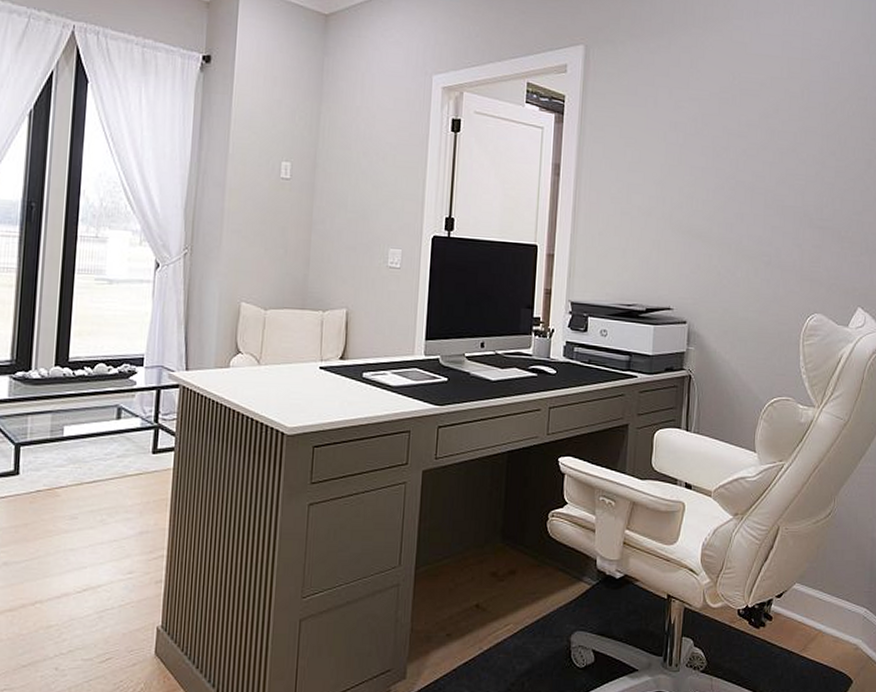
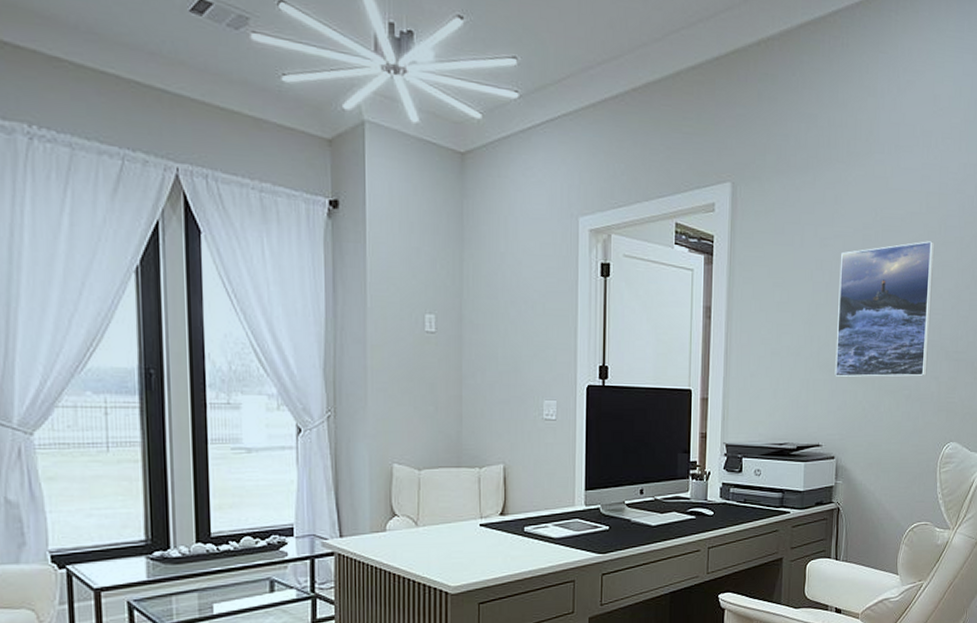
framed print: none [688,106,797,244] -> present [835,241,935,378]

